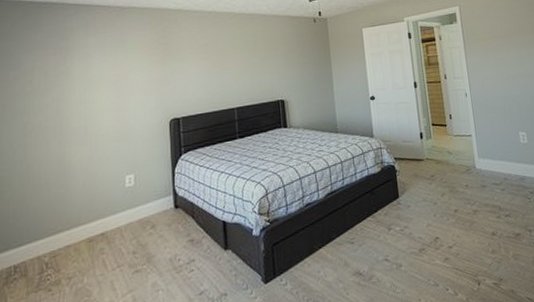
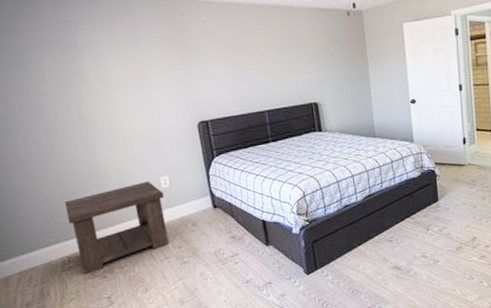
side table: none [24,179,127,288] -> present [64,180,169,275]

